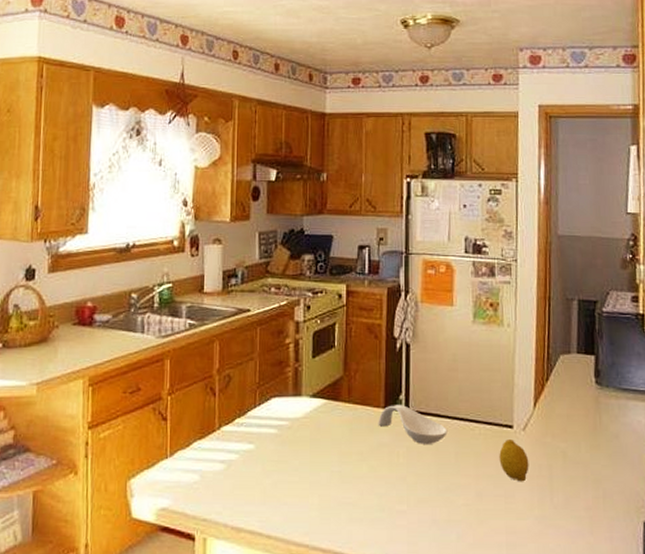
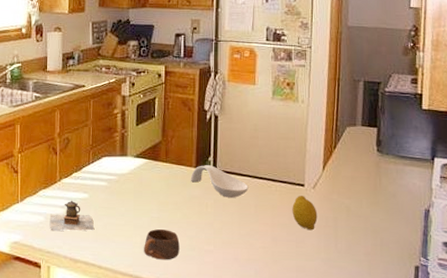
teapot: none [206,453,261,493] -> present [49,200,94,232]
cup: none [323,486,366,525] -> present [144,229,180,260]

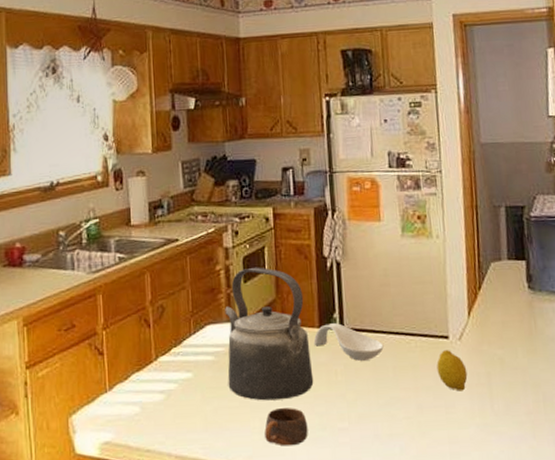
teapot: present [49,200,94,232] -> none [146,382,202,424]
kettle: none [117,113,188,223] -> present [225,267,314,401]

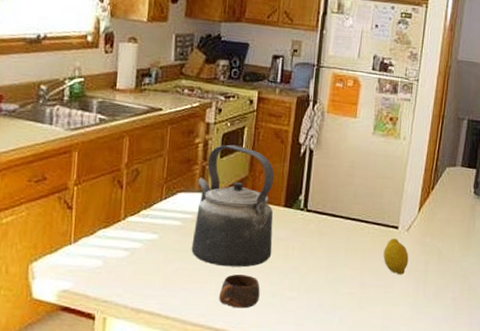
spoon rest: present [313,323,384,361] -> none [277,204,340,240]

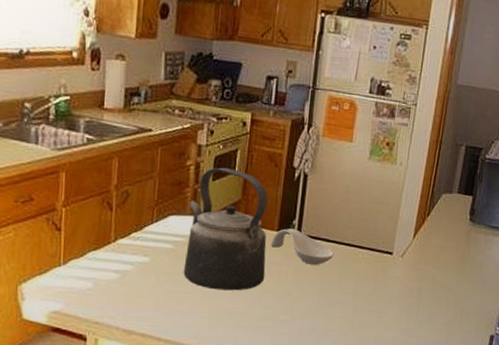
cup: present [219,274,260,309] -> none [212,298,253,331]
spoon rest: none [277,204,340,240] -> present [270,228,334,265]
fruit: present [383,238,409,275] -> none [377,264,403,300]

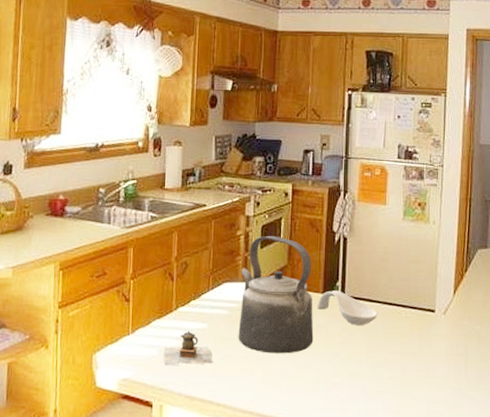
teapot: none [99,264,154,300] -> present [163,331,212,366]

